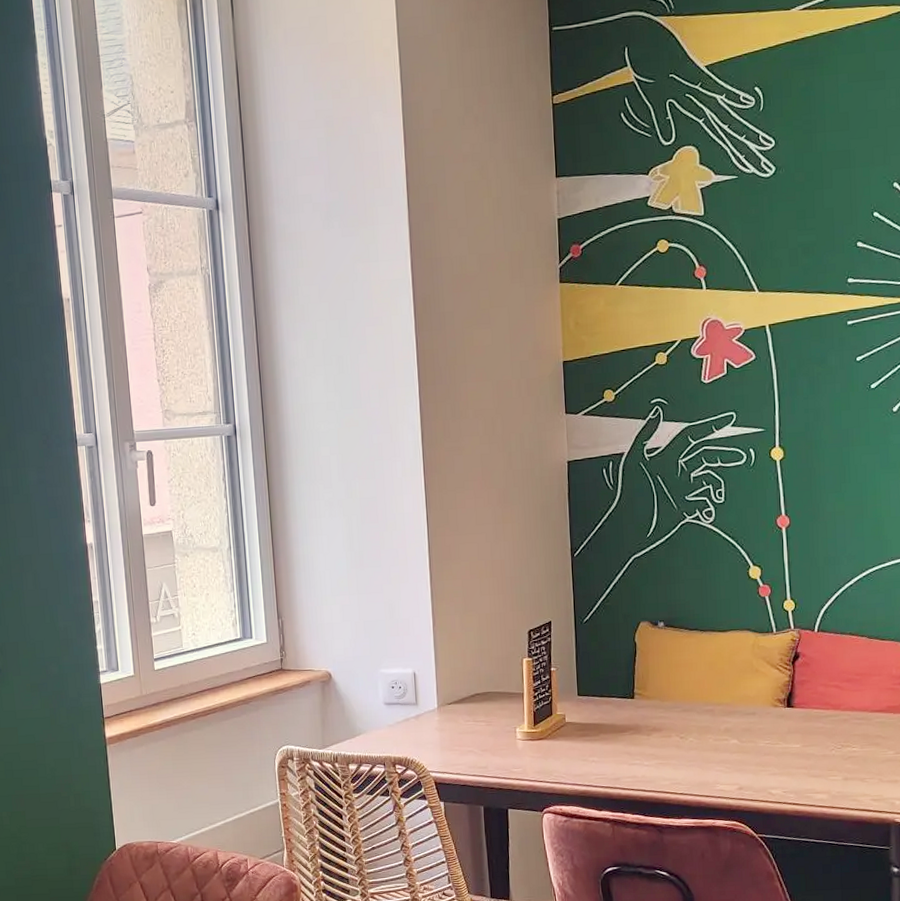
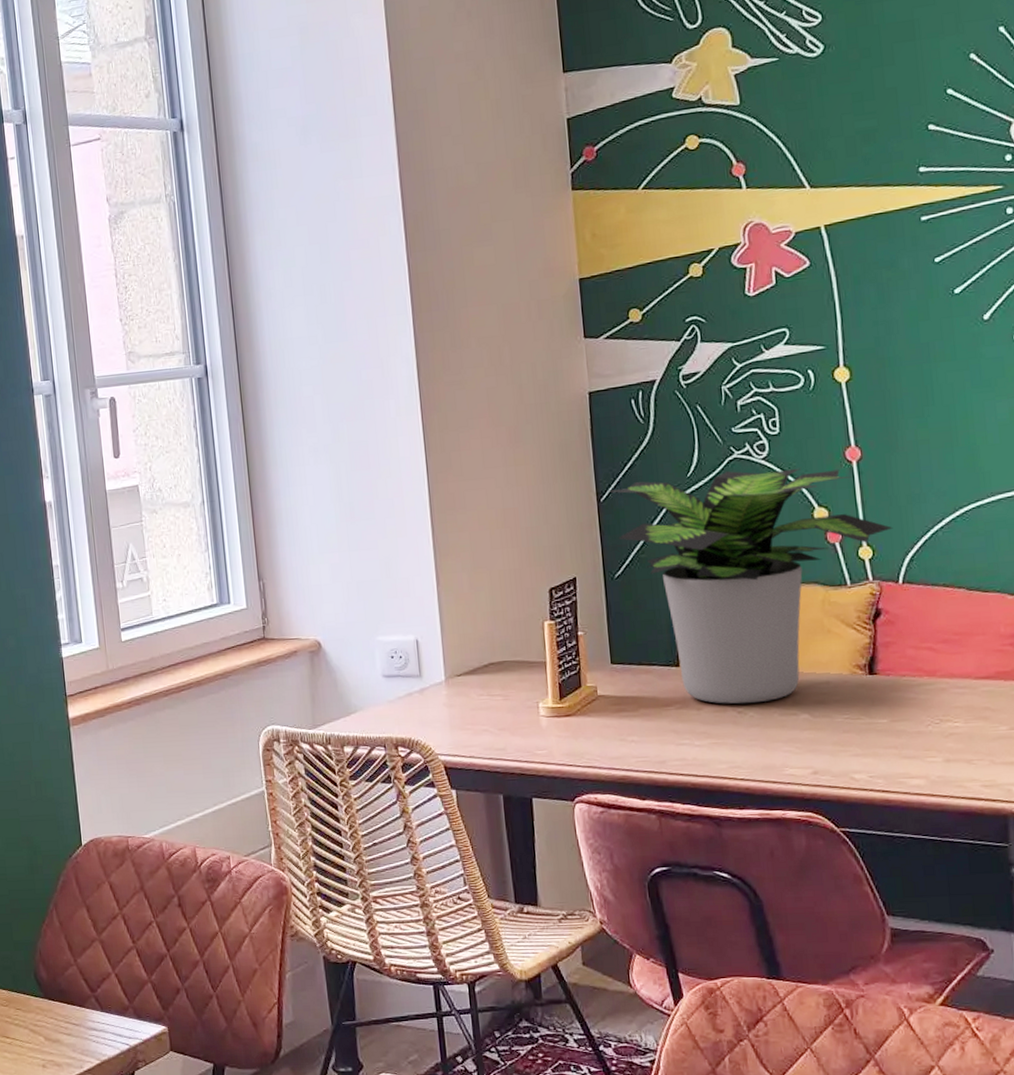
potted plant: none [581,532,812,731] -> present [608,468,893,704]

